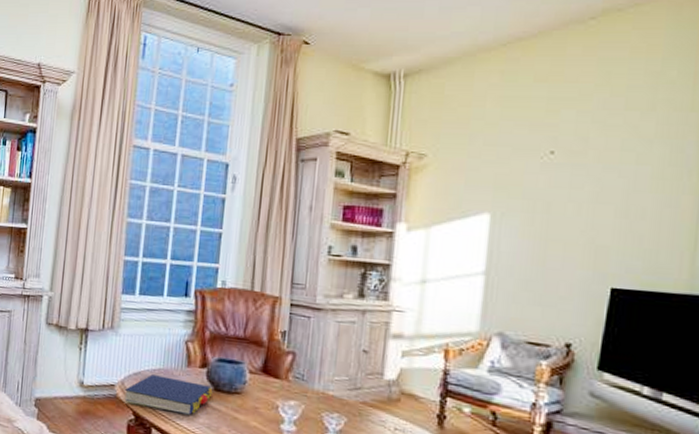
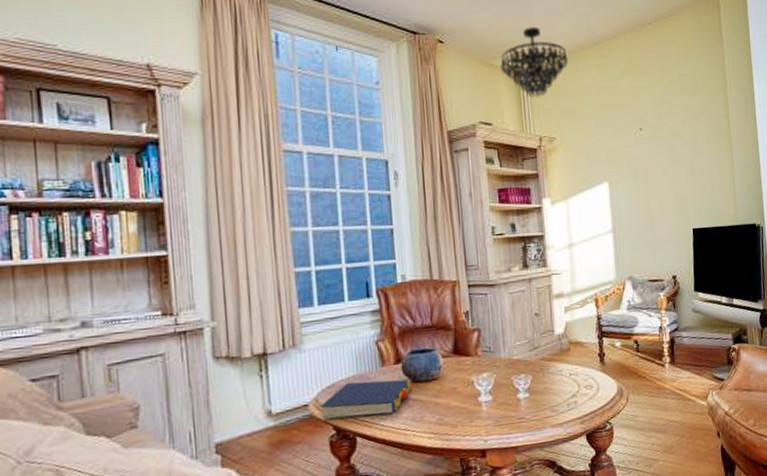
chandelier: none [371,25,462,106] -> present [500,27,569,97]

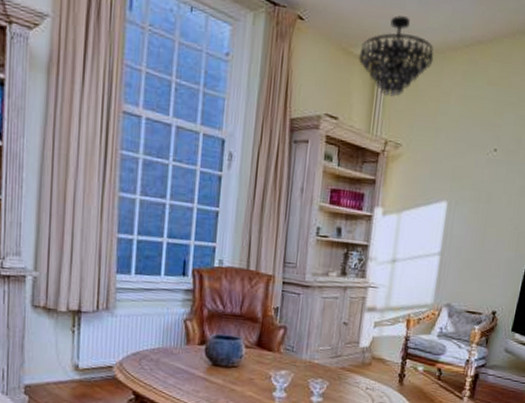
book: present [320,379,411,420] -> none [123,354,211,390]

